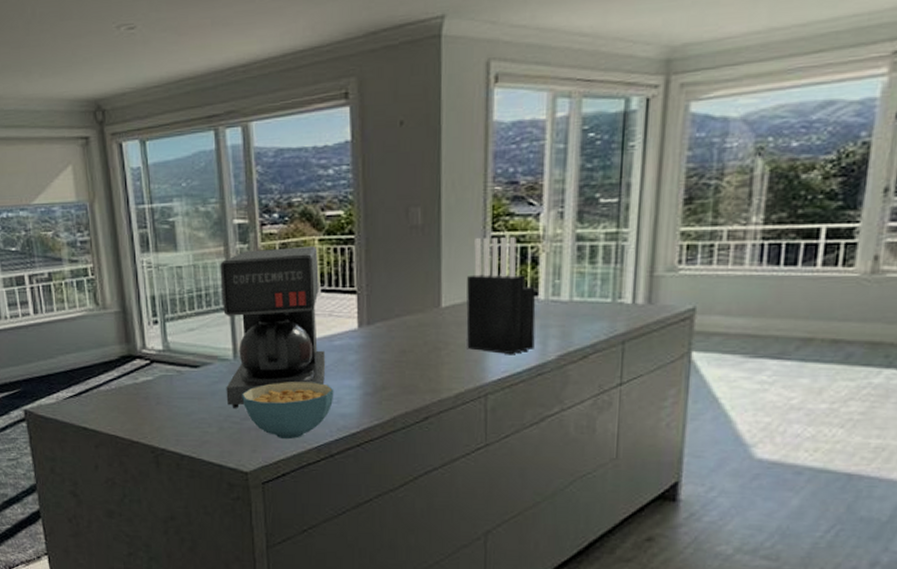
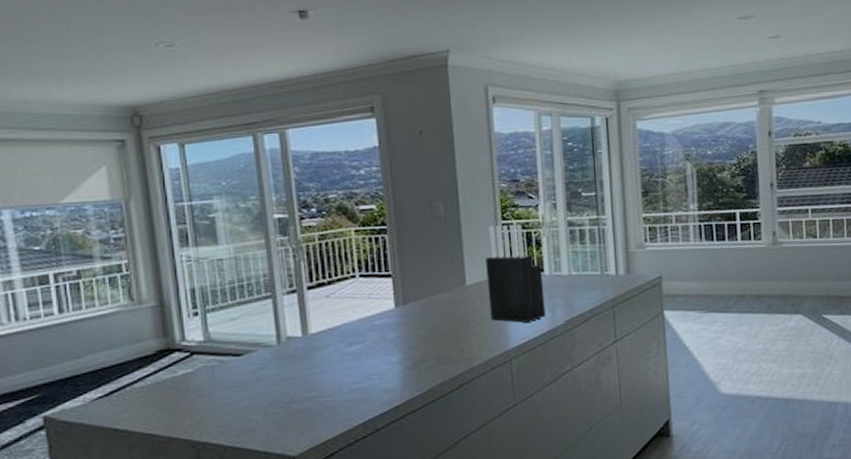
coffee maker: present [220,246,326,408] -> none [261,237,368,393]
cereal bowl: present [242,382,334,440] -> none [287,360,377,419]

